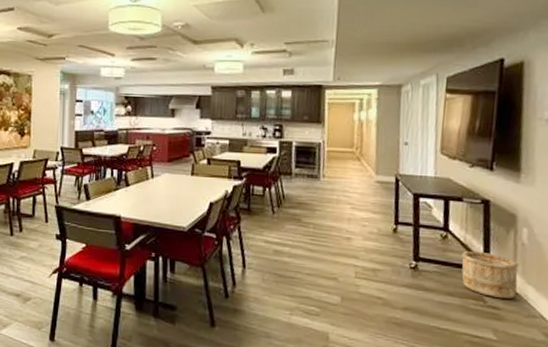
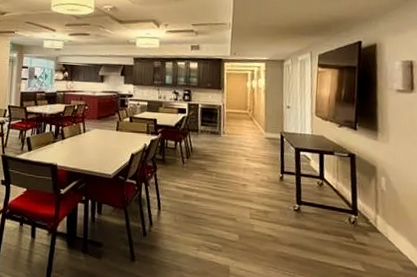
wooden bucket: present [461,251,519,299] -> none [334,196,380,237]

